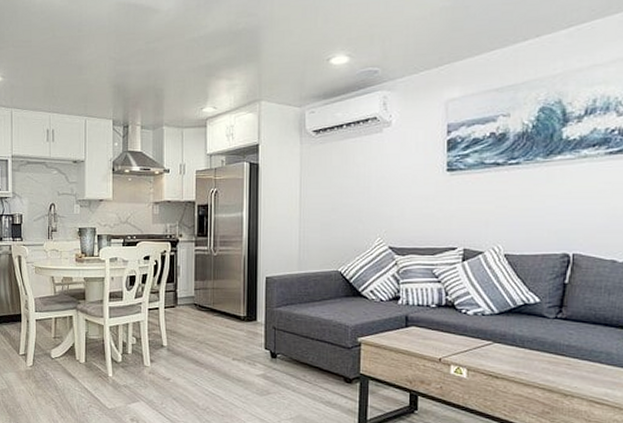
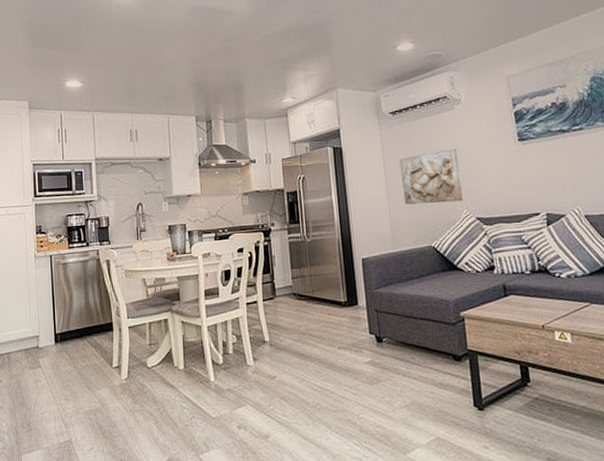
relief sculpture: none [316,174,379,229] -> present [399,149,463,205]

